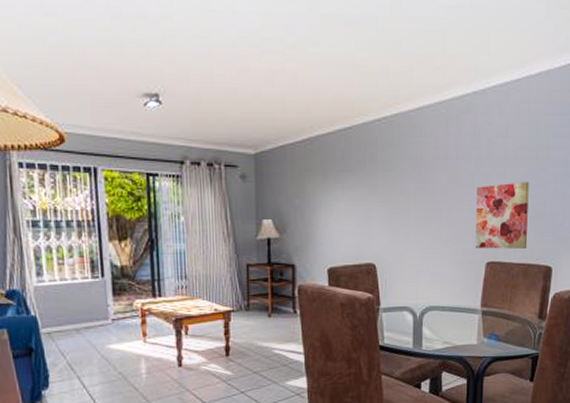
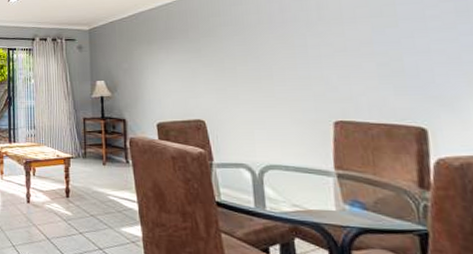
wall art: present [475,182,529,249] -> none [309,39,387,108]

